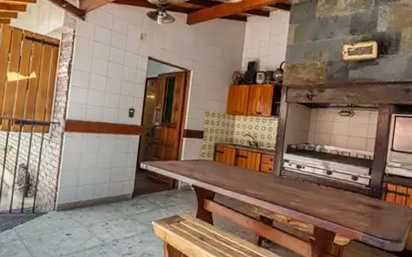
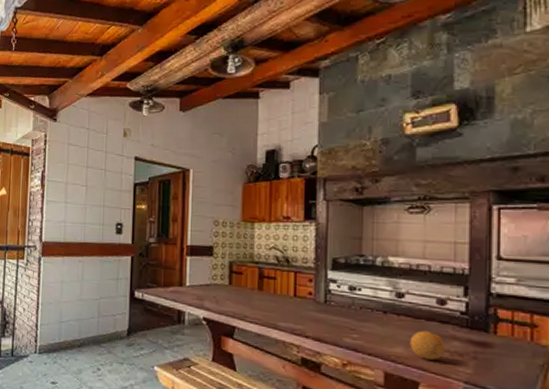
fruit: none [332,197,354,218] -> present [410,330,445,361]

